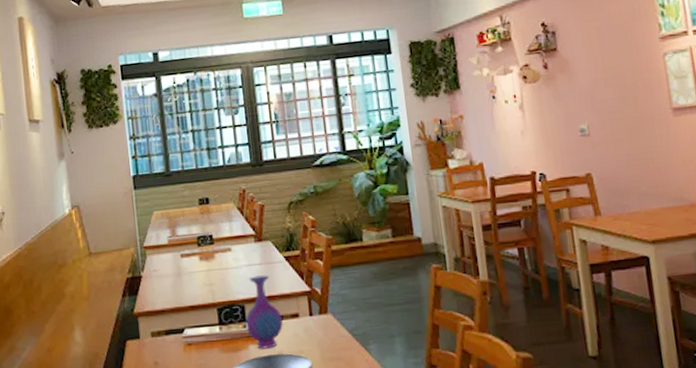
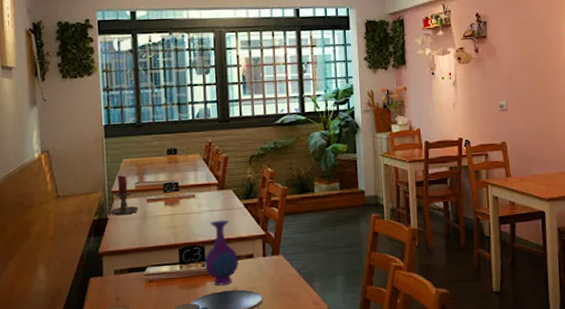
candle holder: none [142,228,173,273] -> present [109,174,139,216]

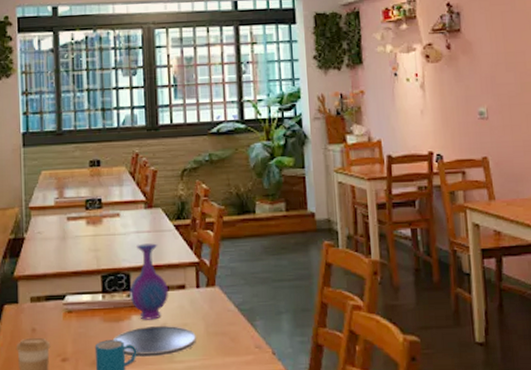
candle holder: present [109,174,139,216] -> none [26,188,58,235]

